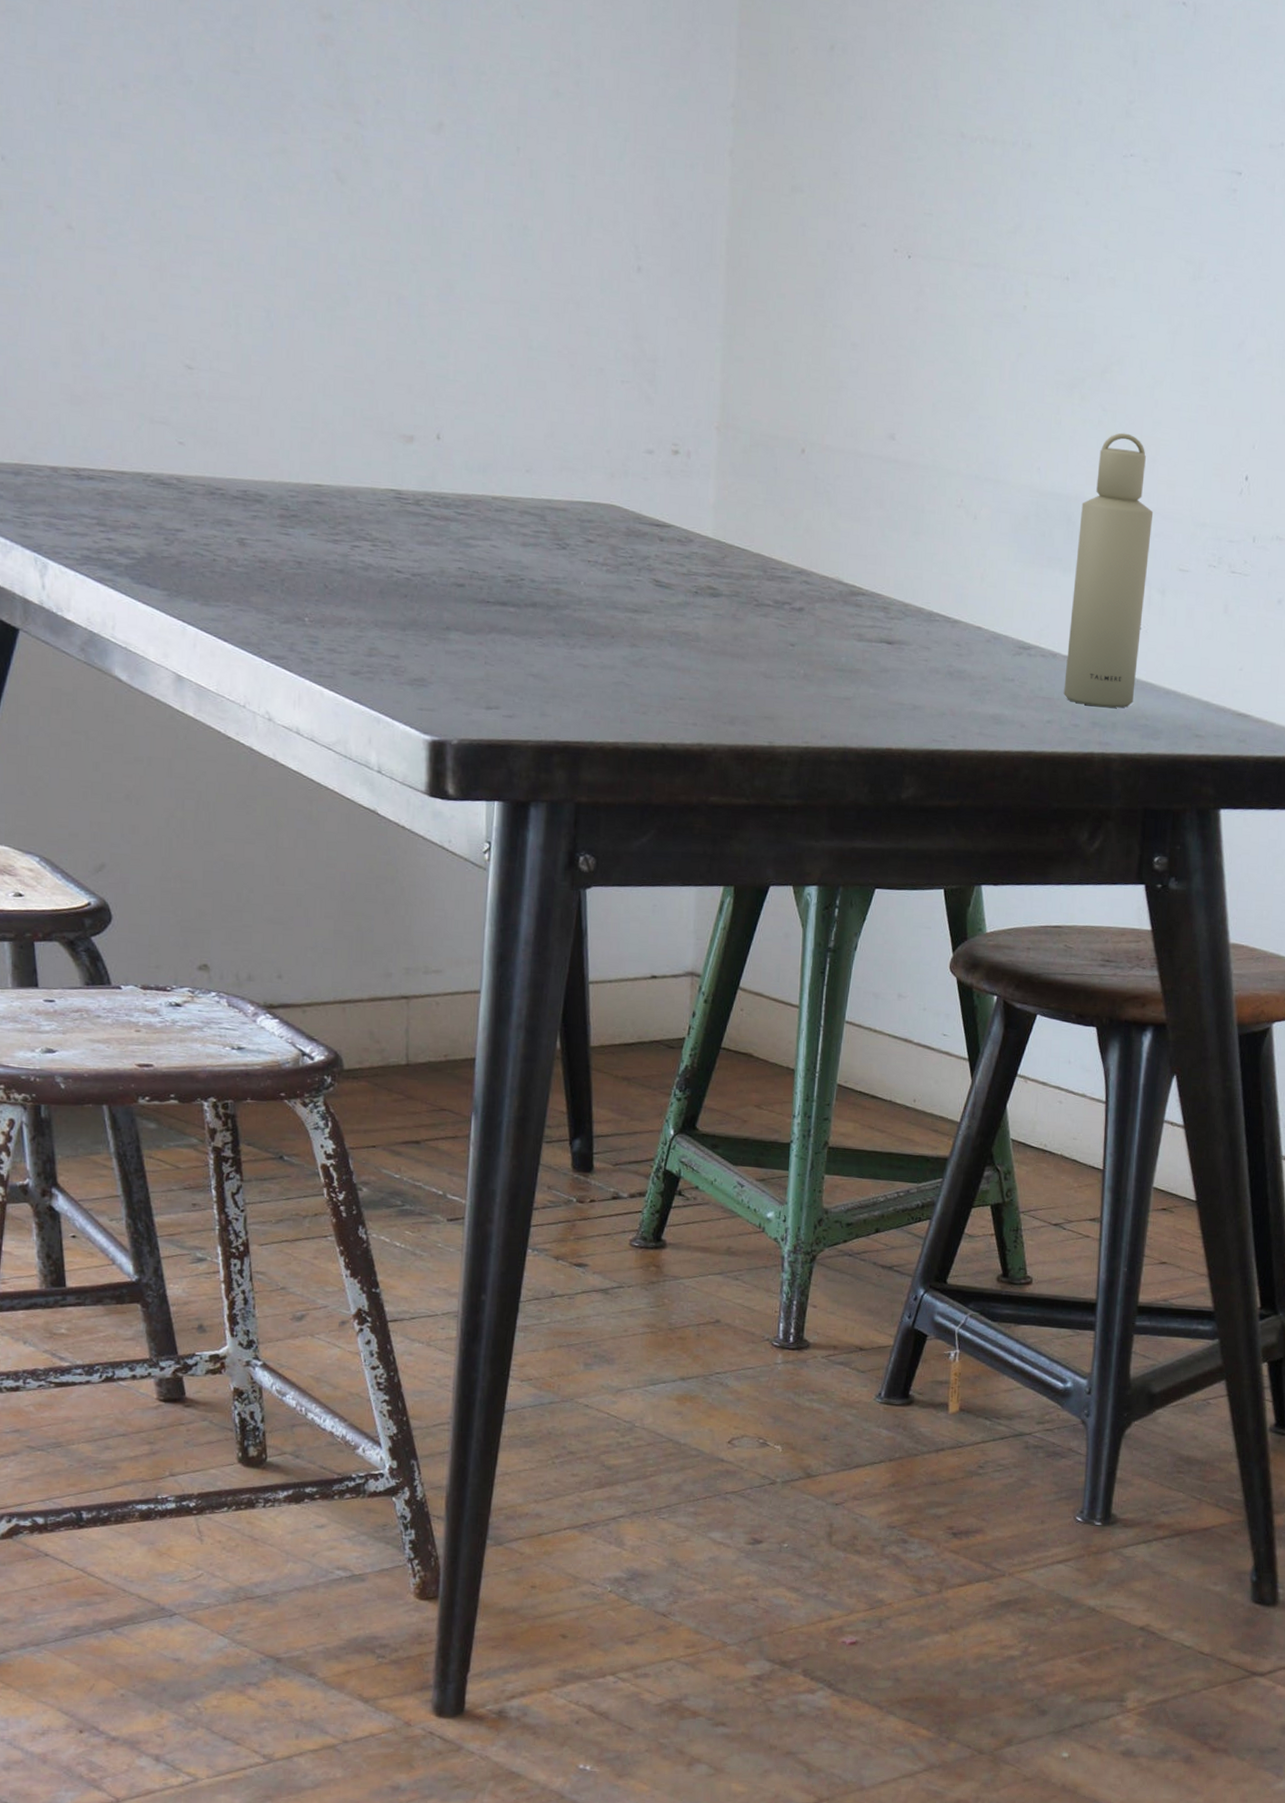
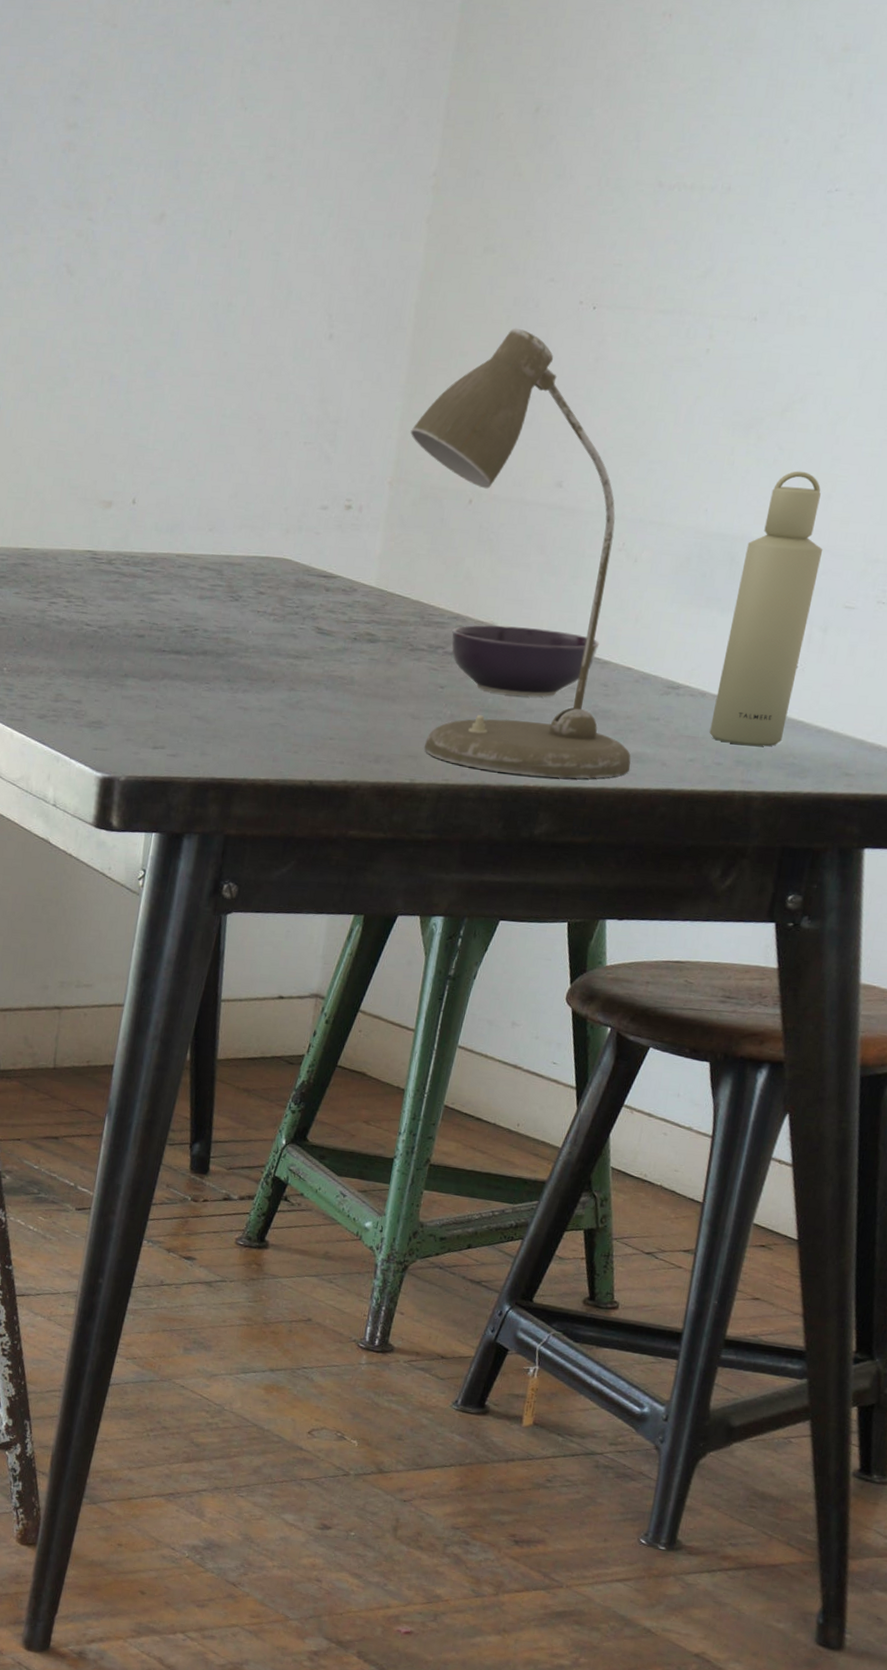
desk lamp: none [733,272,990,741] -> present [410,328,631,779]
bowl: none [797,580,948,657] -> present [452,625,600,697]

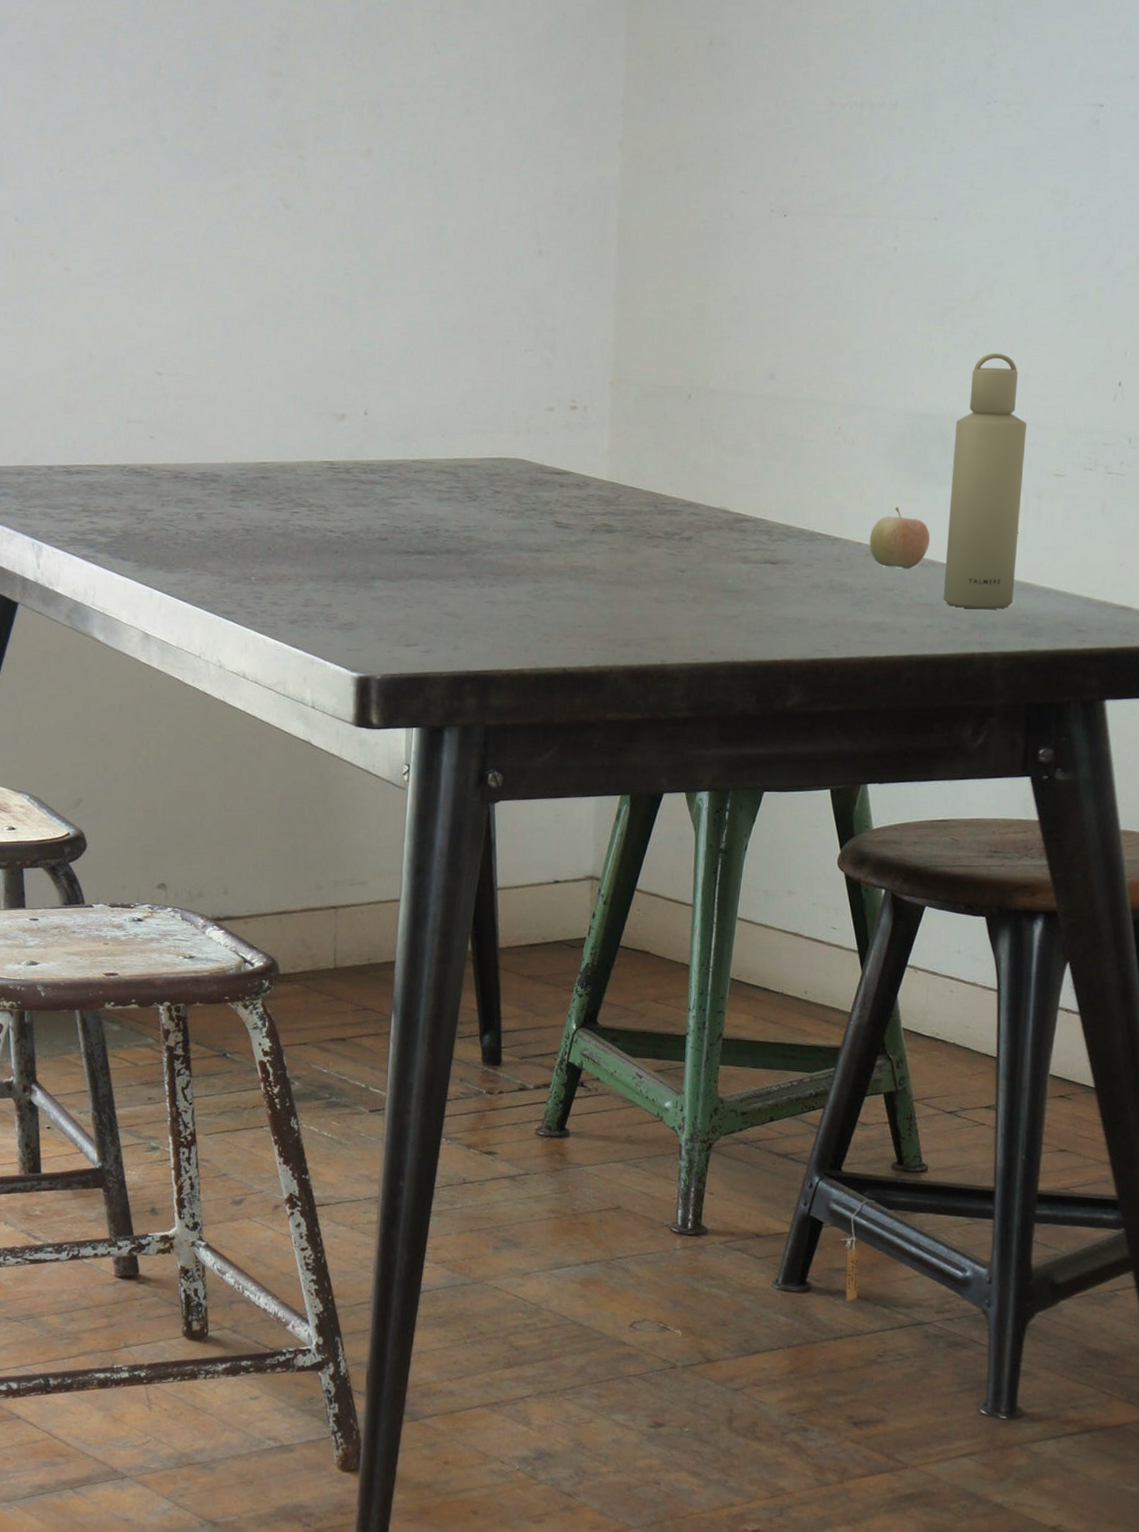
desk lamp: present [410,328,631,779] -> none [625,236,872,651]
bowl: present [452,625,600,697] -> none [686,510,829,575]
fruit: none [639,631,705,699] -> present [869,506,931,569]

